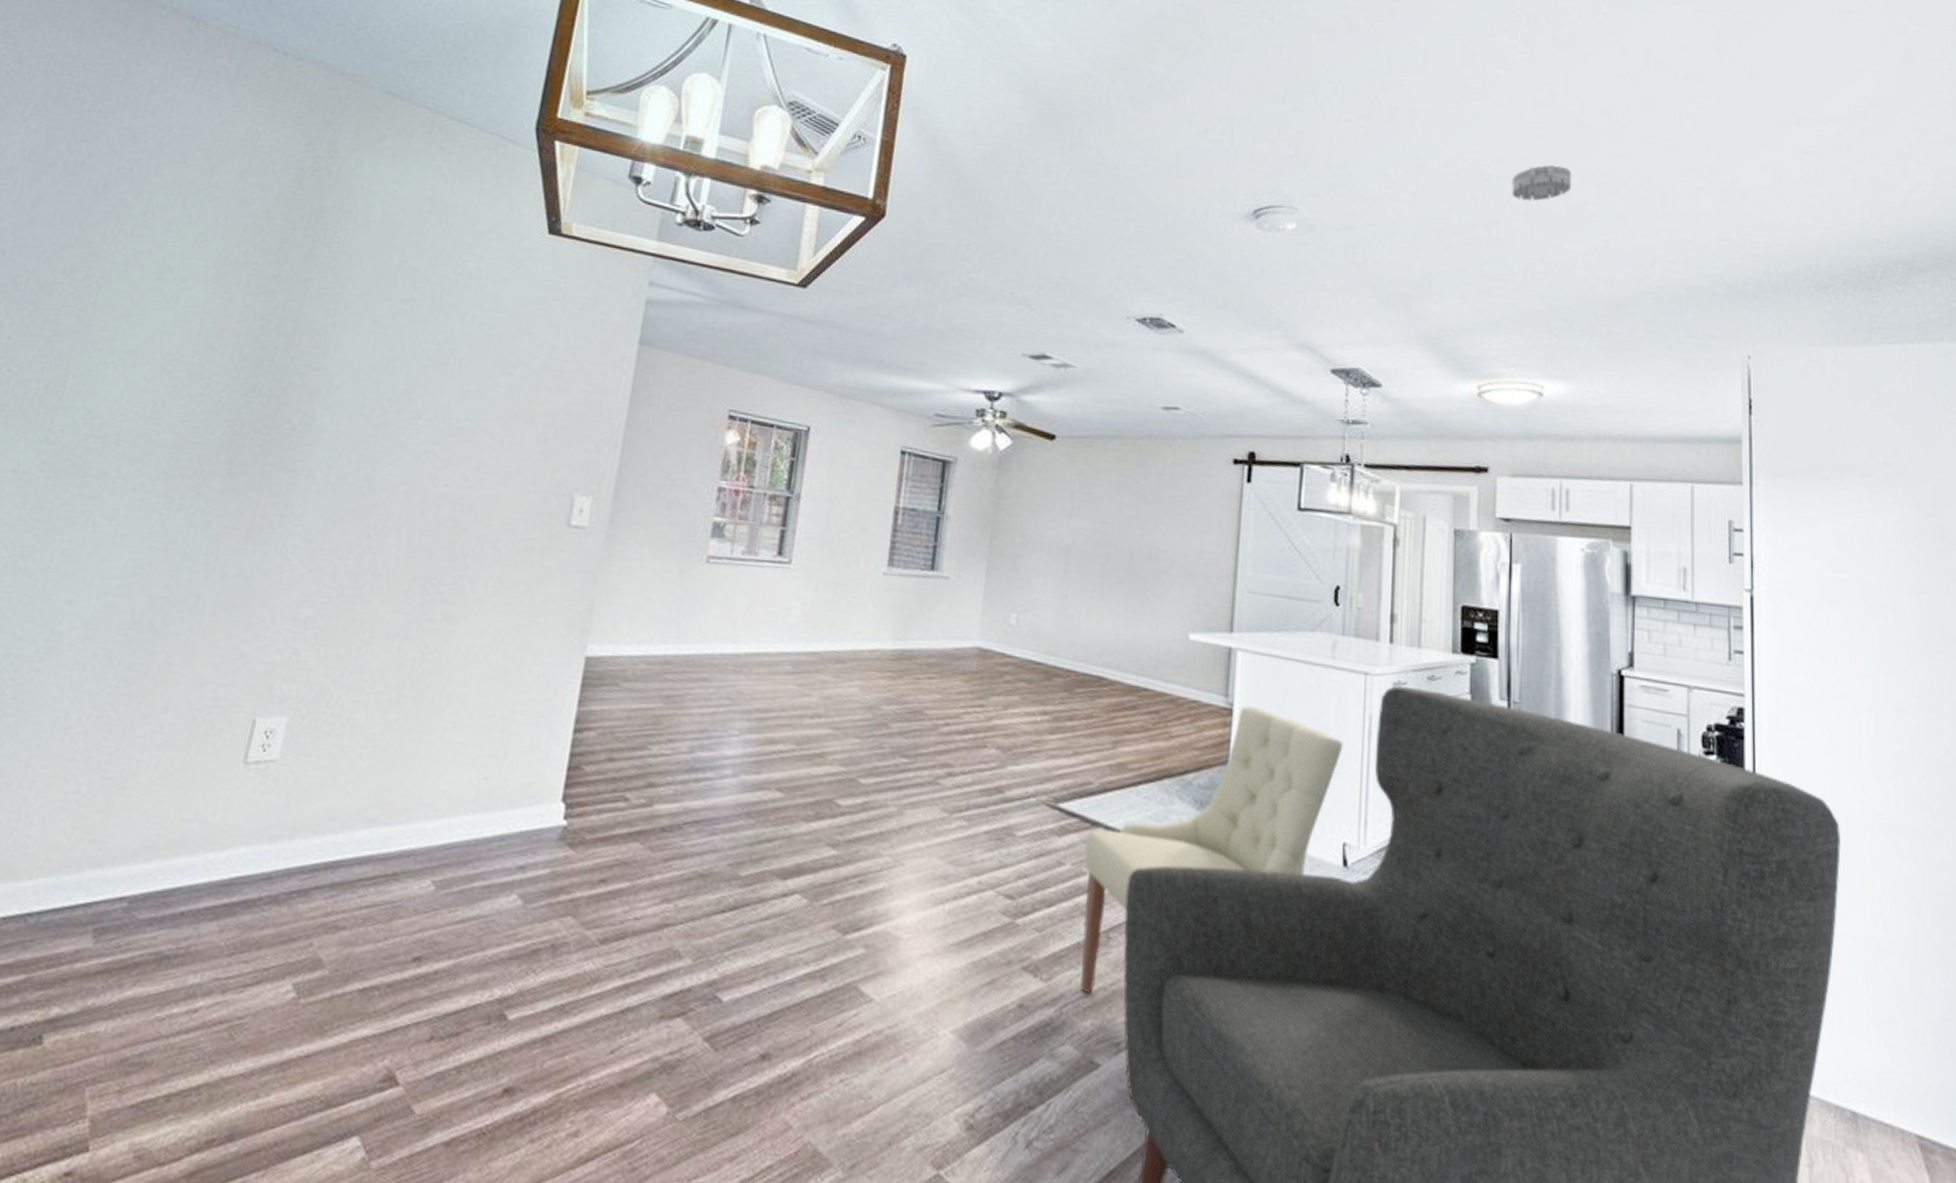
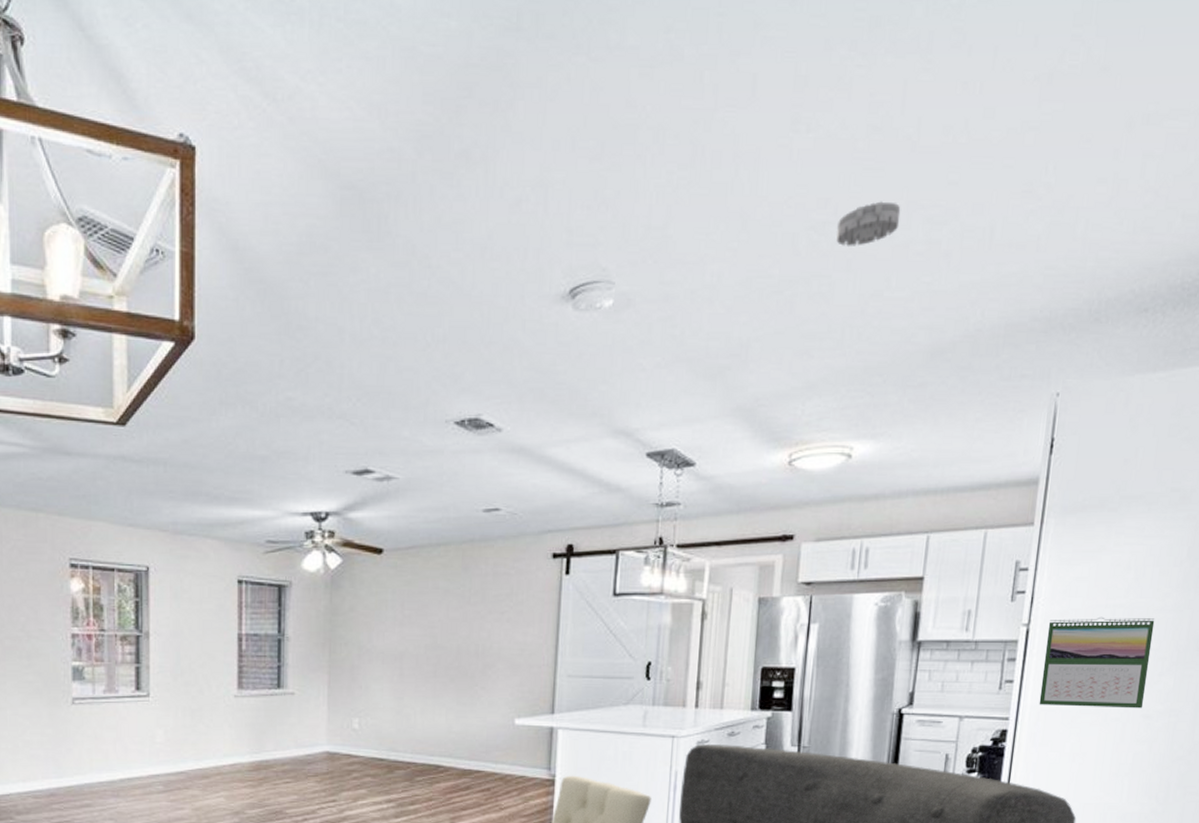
calendar: none [1774,588,1895,700] -> present [1039,616,1155,709]

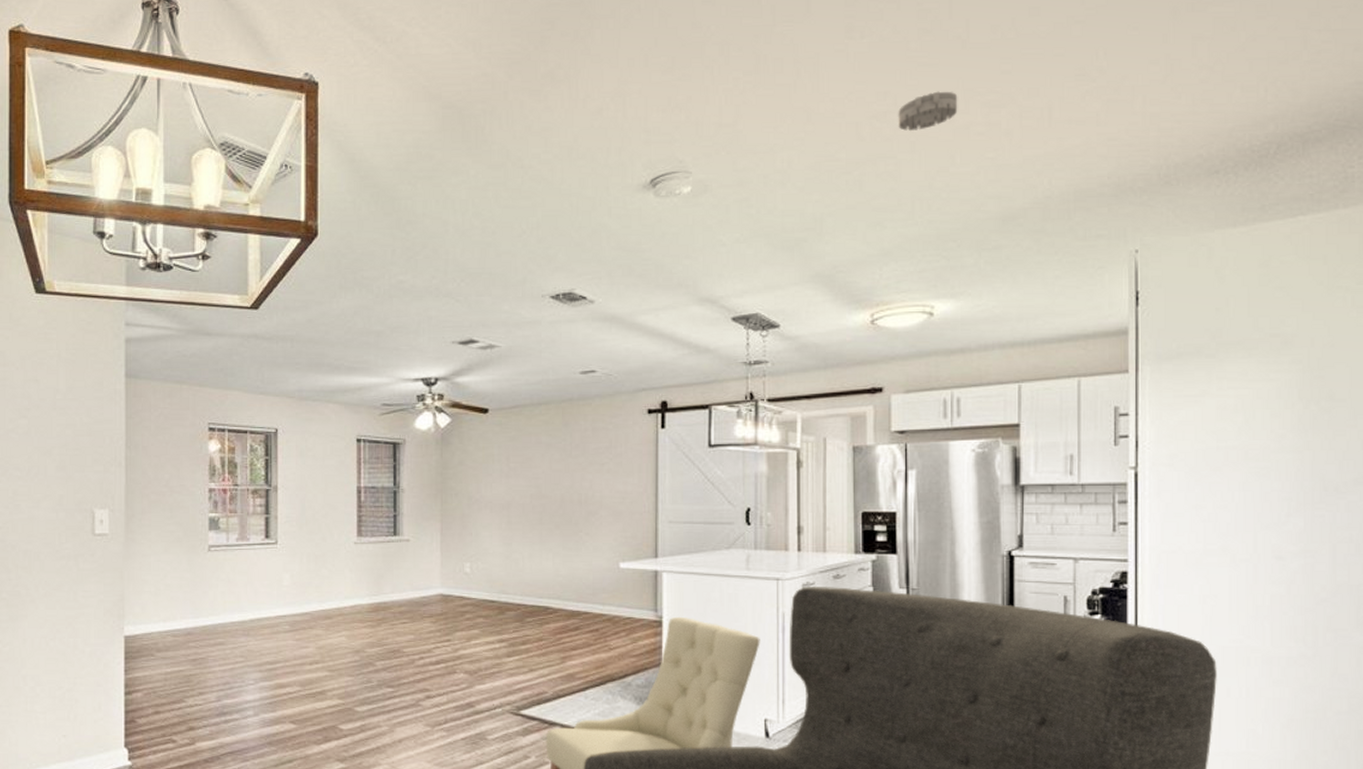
calendar: present [1039,616,1155,709] -> none [1157,459,1274,550]

